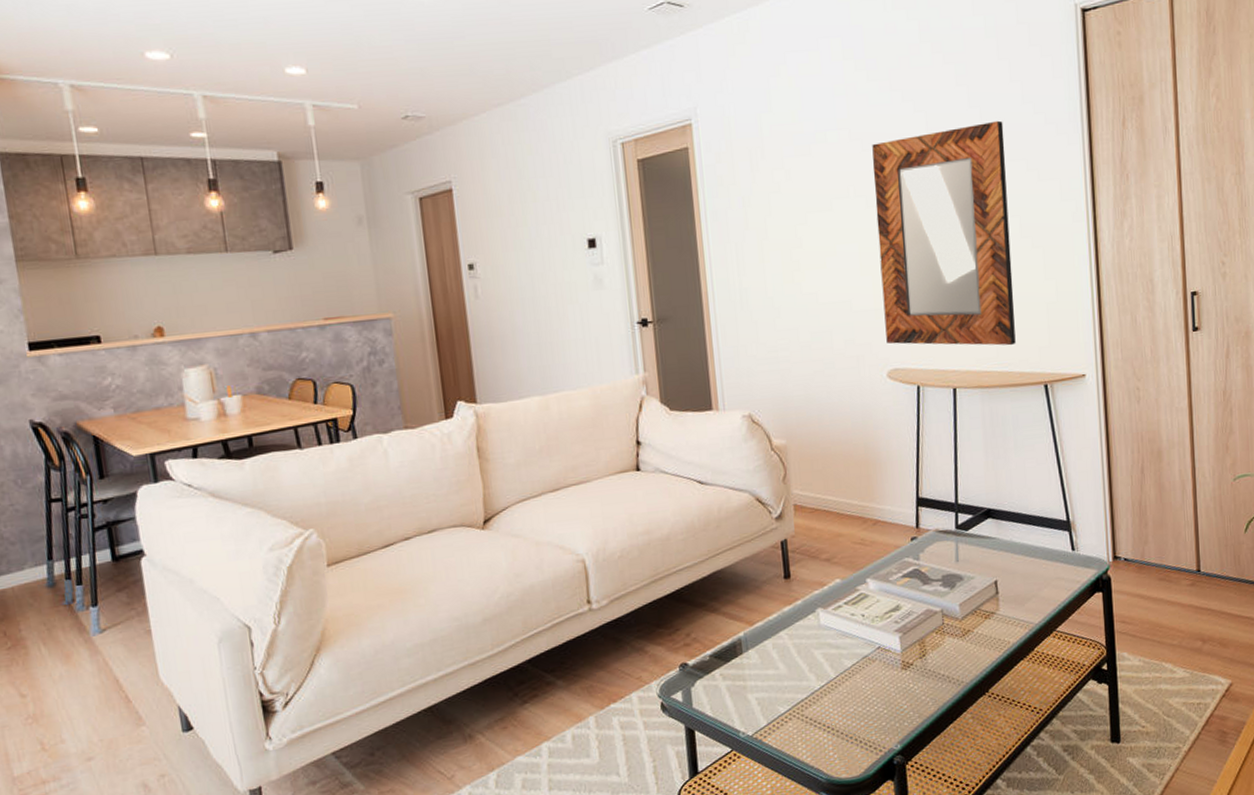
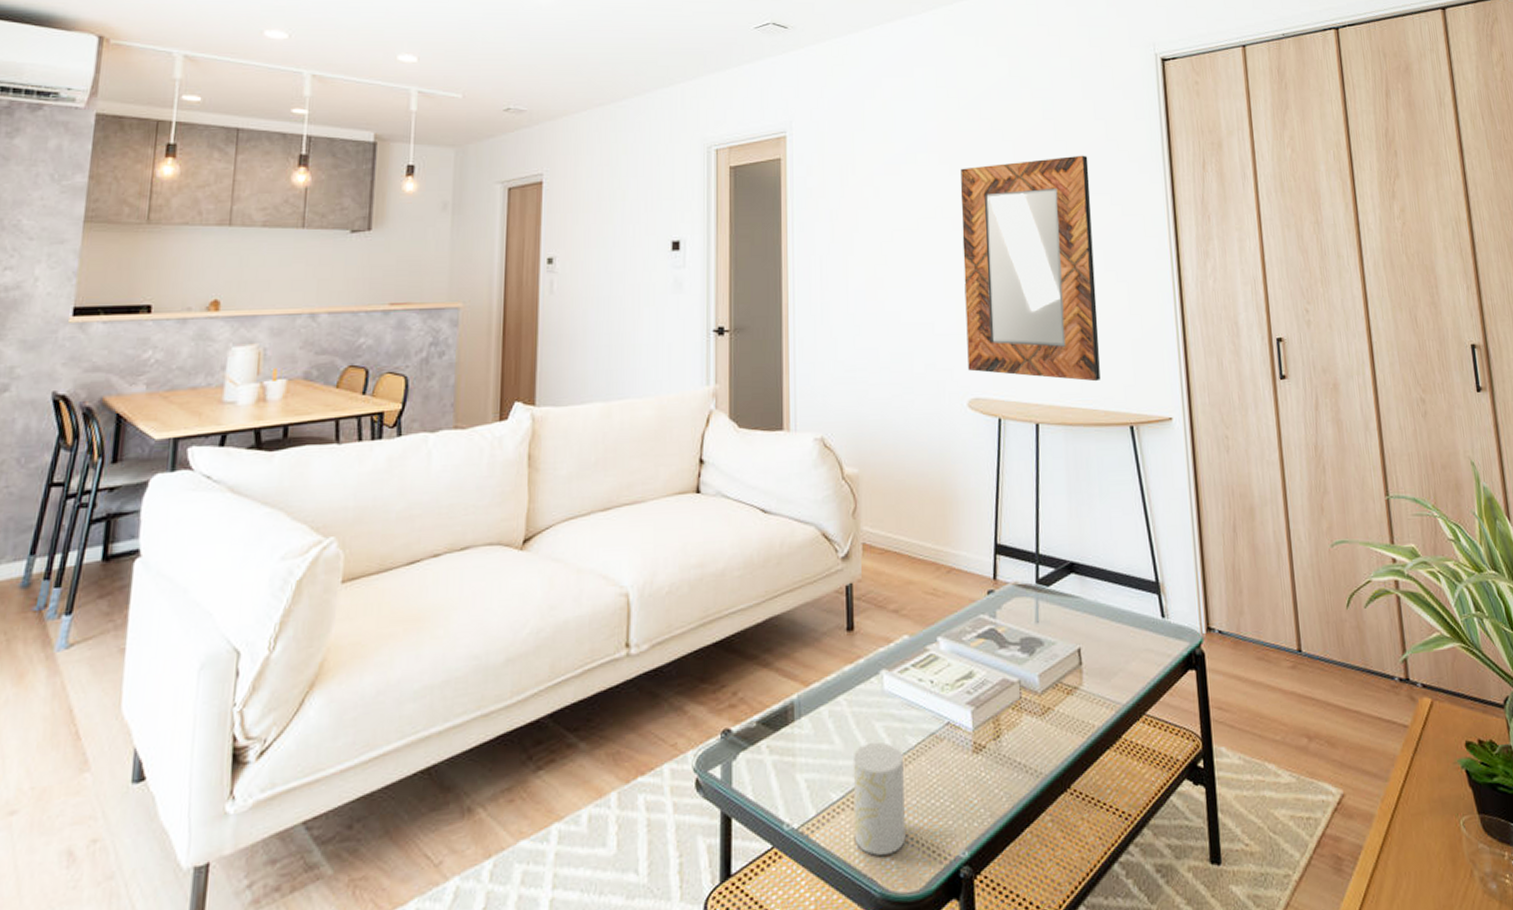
cup: none [796,666,846,752] -> present [852,742,906,856]

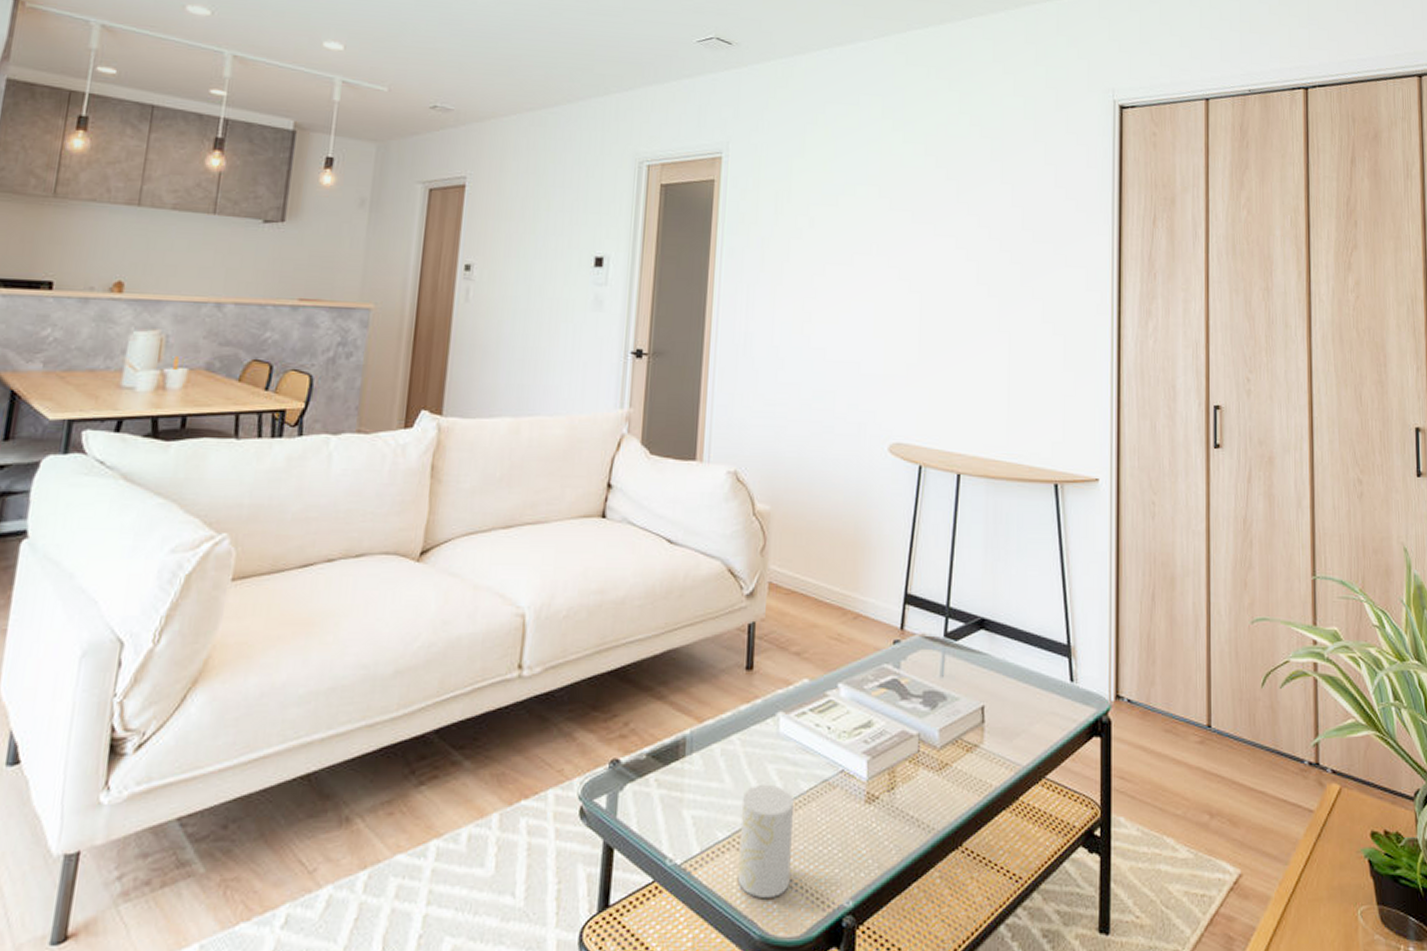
home mirror: present [960,155,1101,382] -> none [892,200,1034,436]

